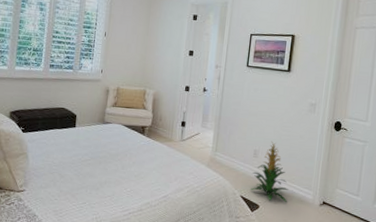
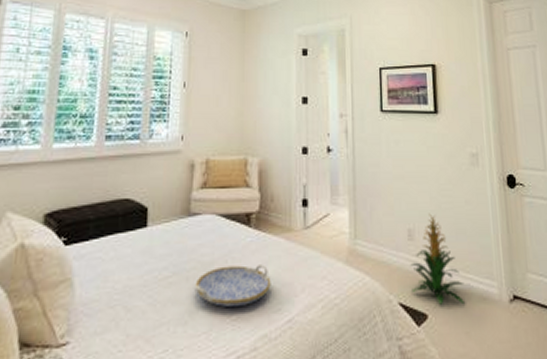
serving tray: none [104,158,155,184] -> present [194,264,271,307]

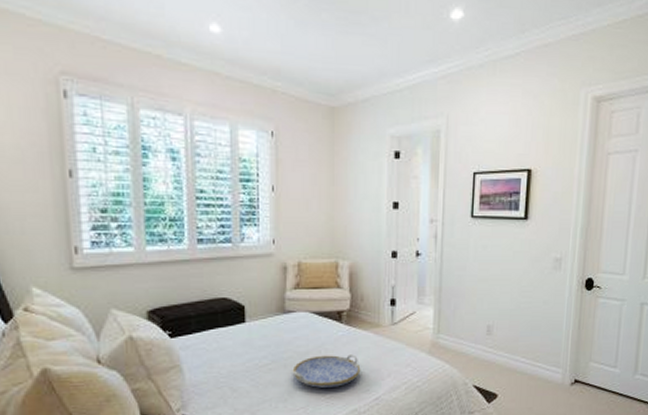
indoor plant: present [410,213,464,305] -> none [485,312,532,387]

